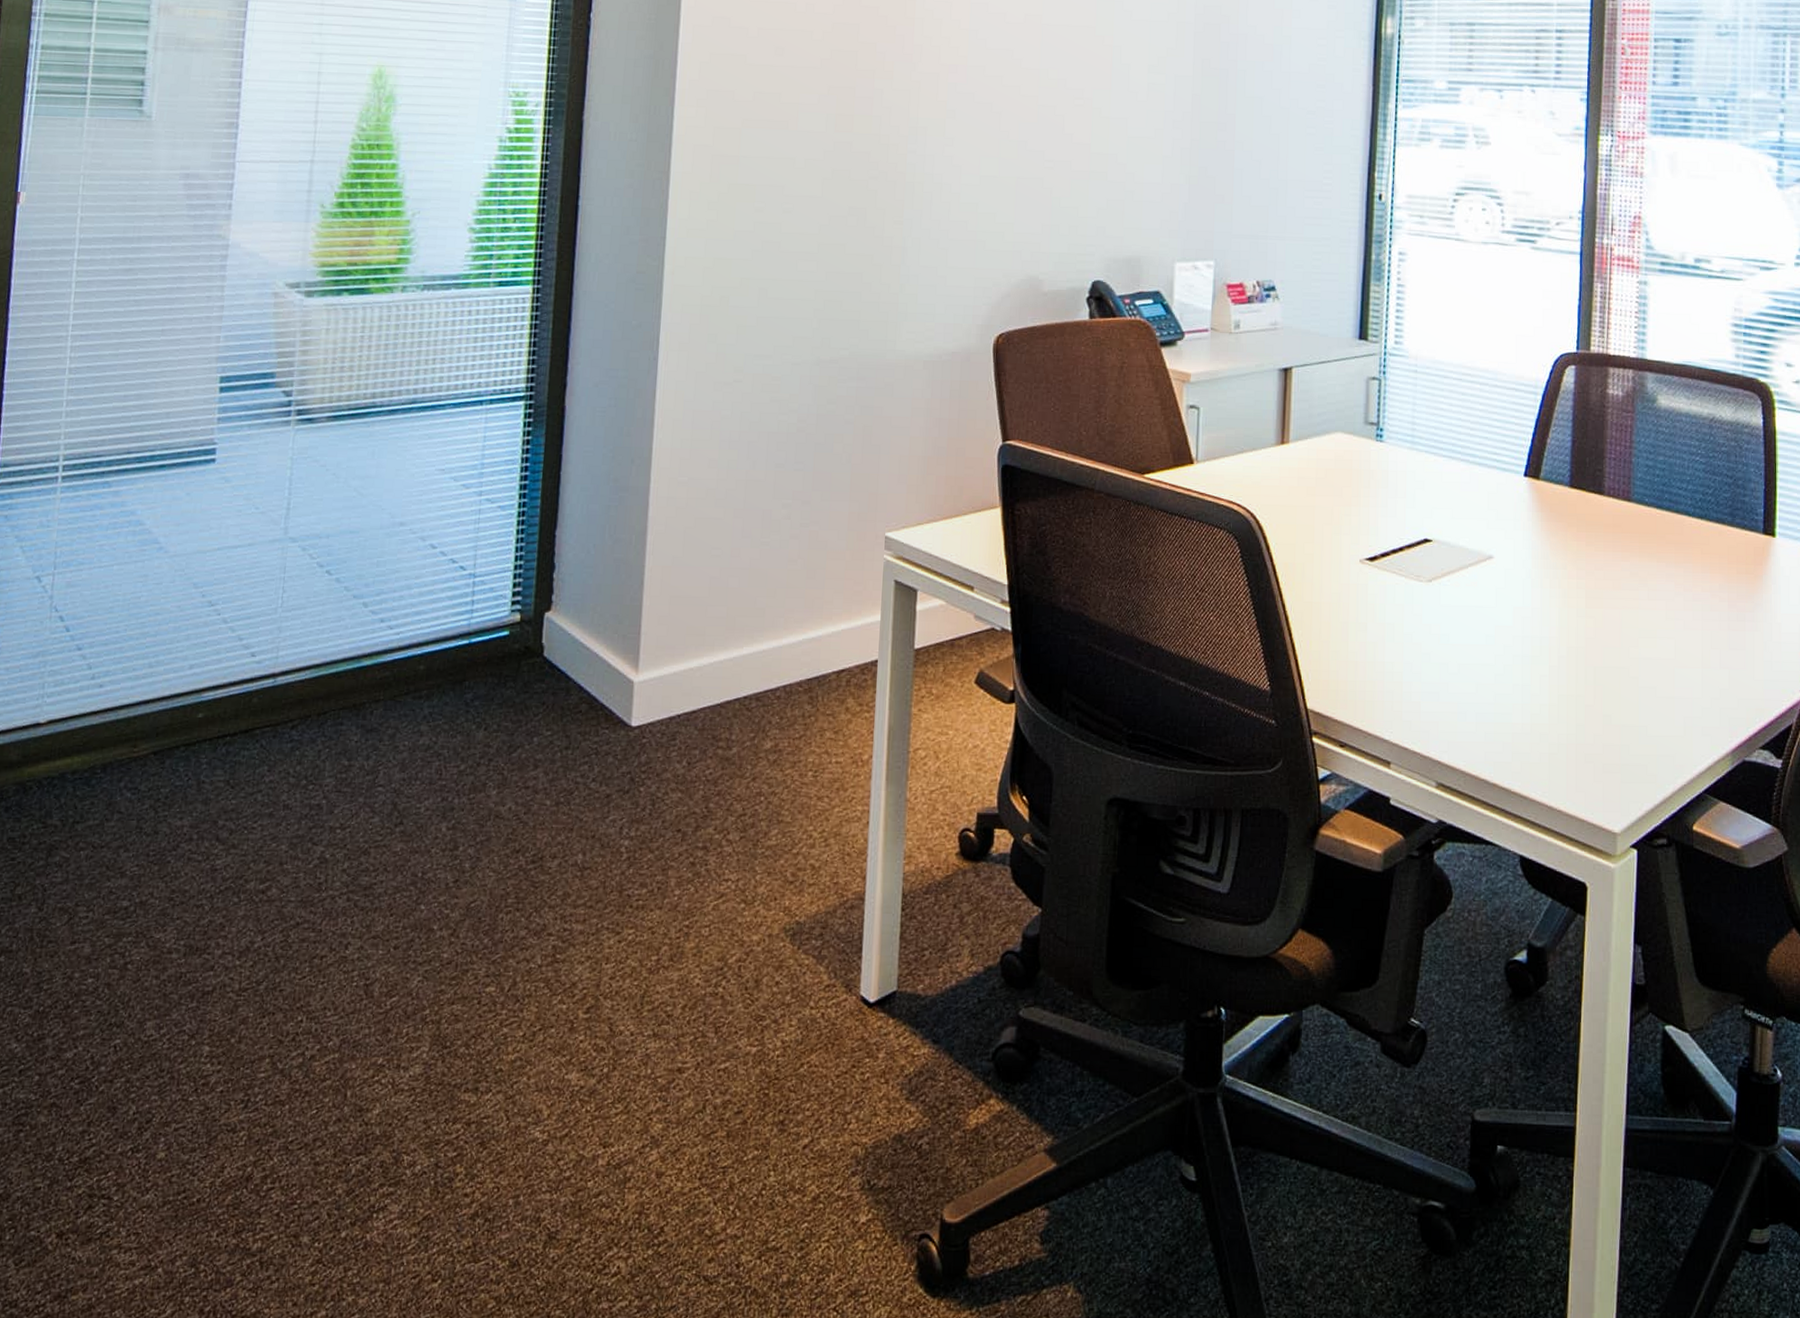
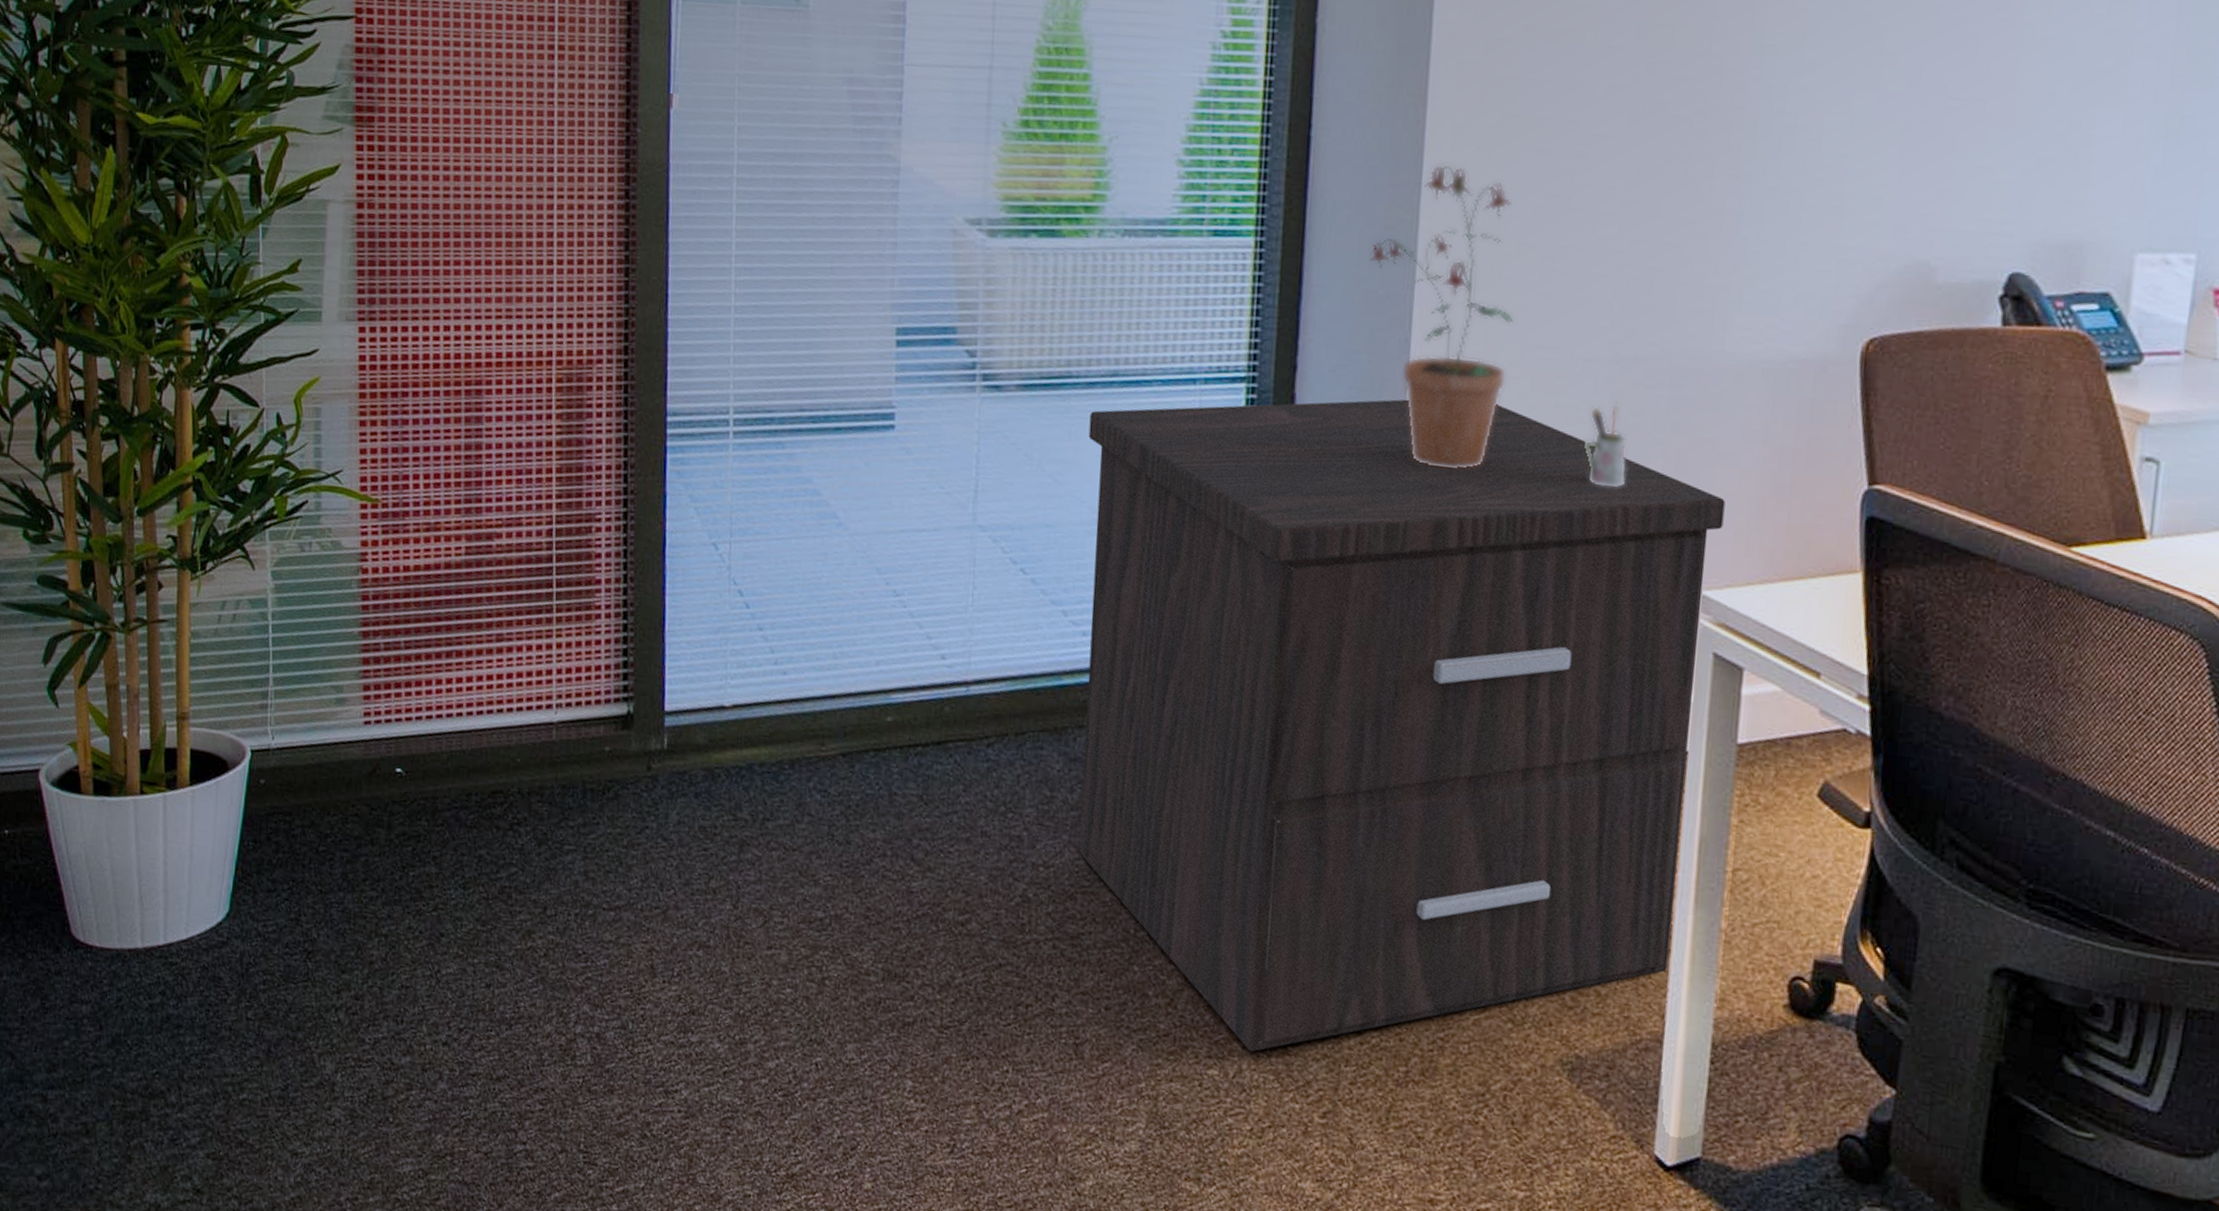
nightstand: none [373,401,900,965] -> present [1079,399,1725,1052]
potted plant: none [626,222,738,456] -> present [1370,164,1513,469]
pen holder: none [793,393,826,460] -> present [1583,401,1627,487]

